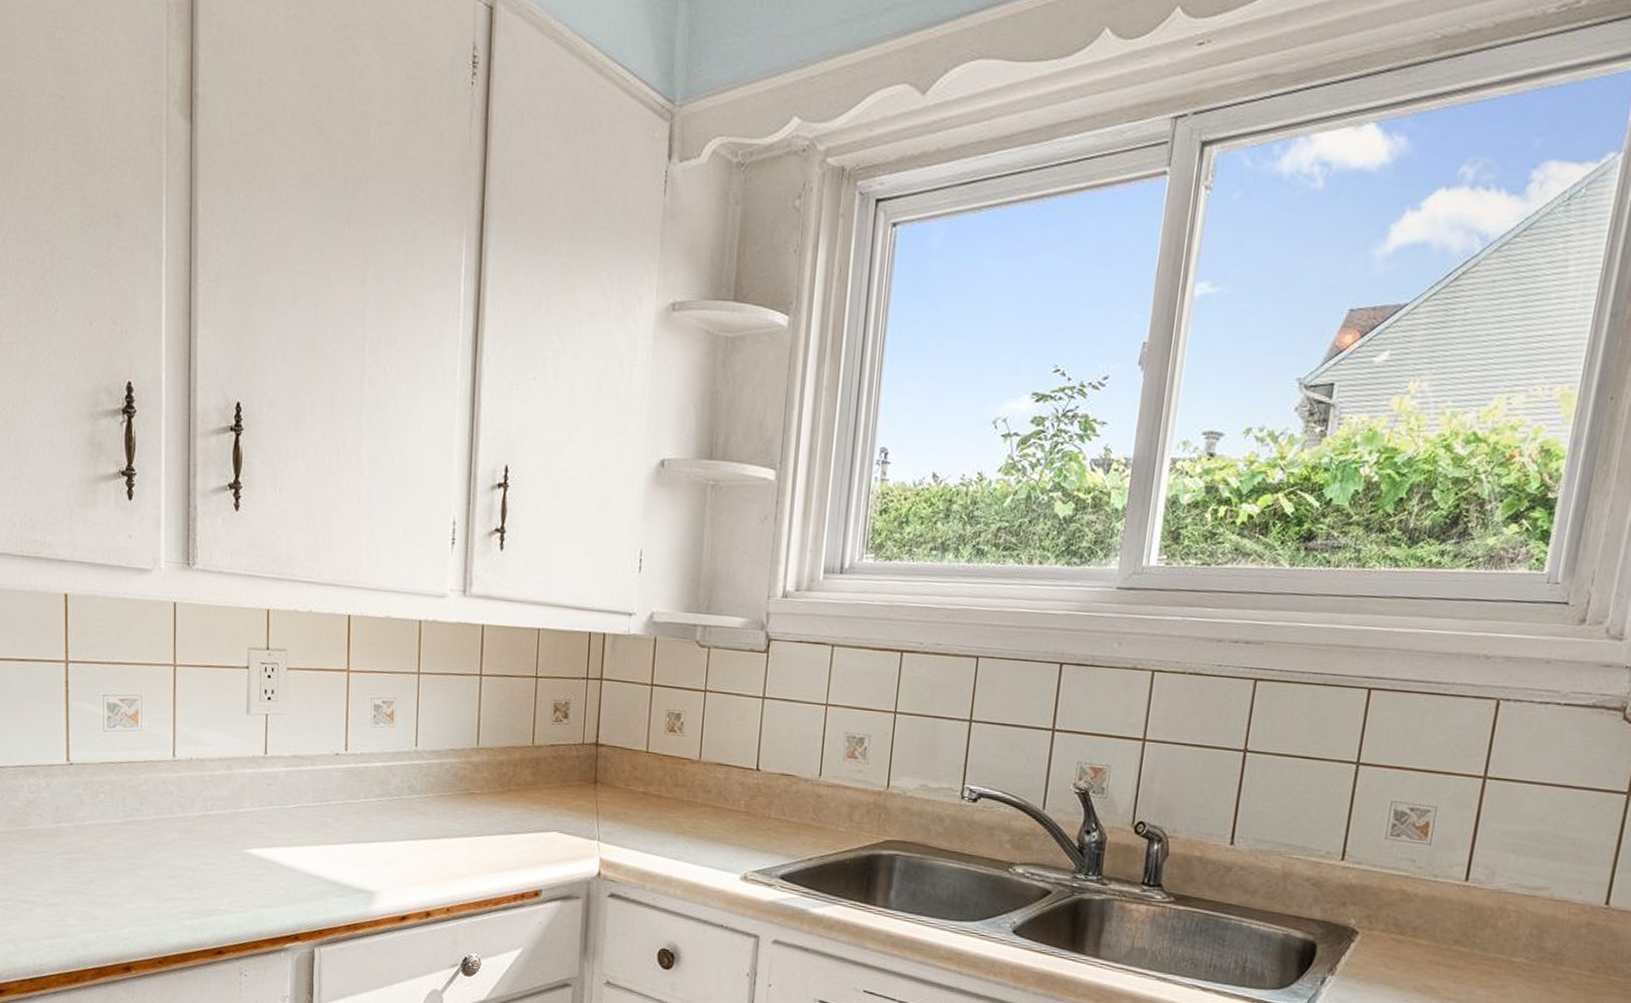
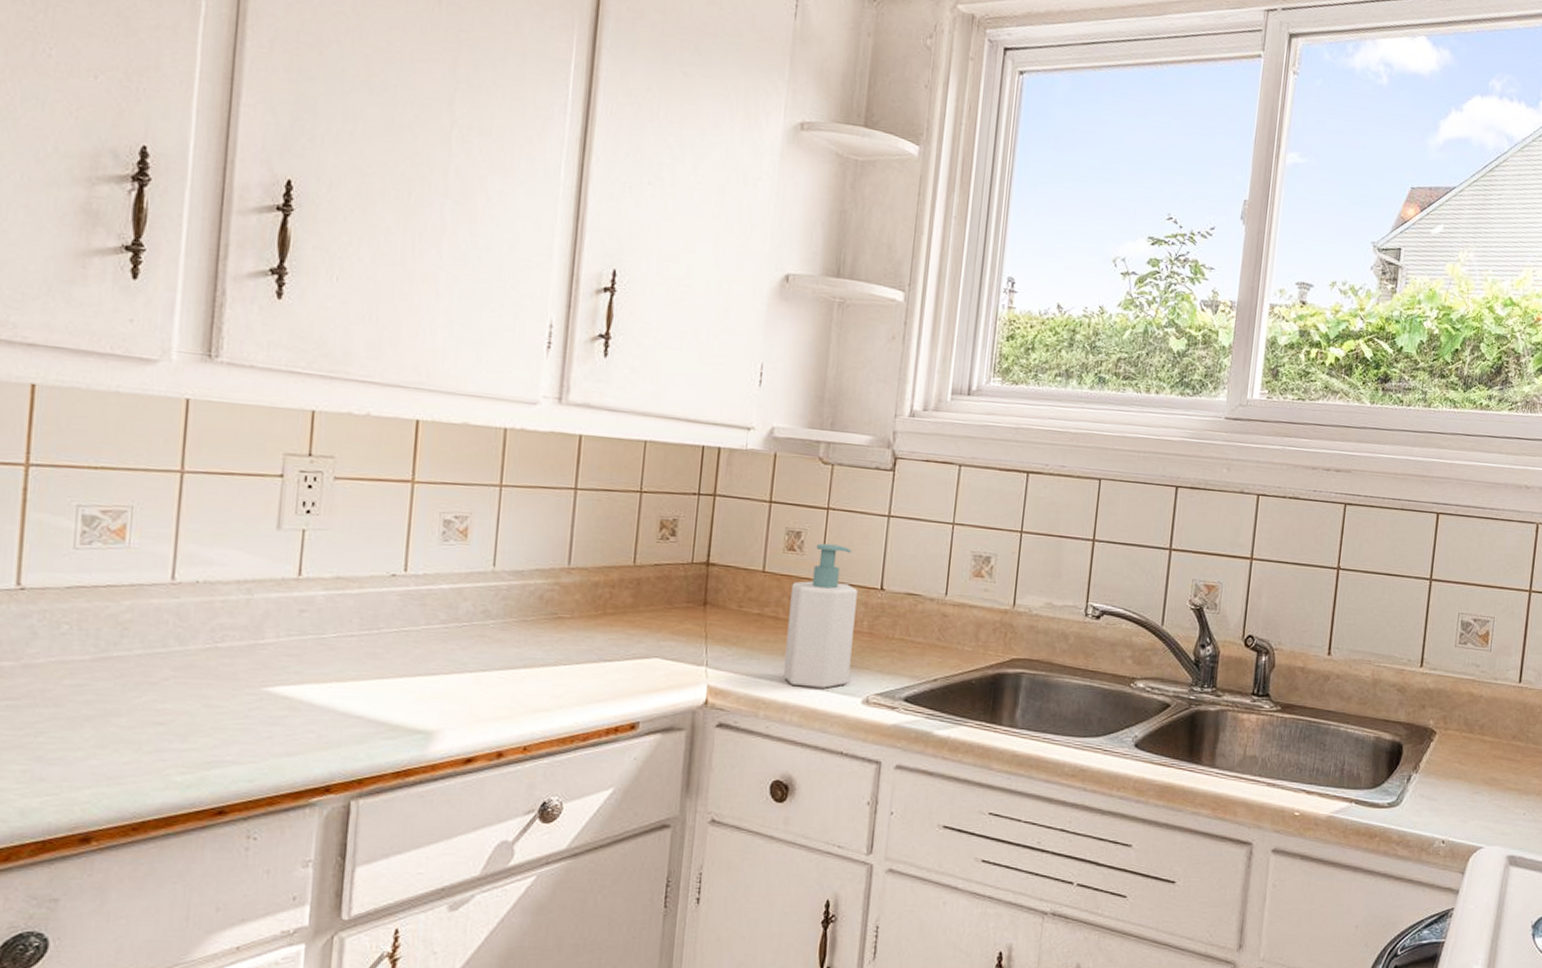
soap bottle: none [667,725,735,864] -> present [783,543,858,689]

